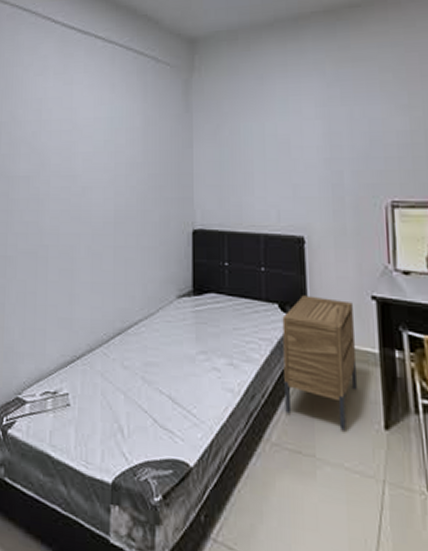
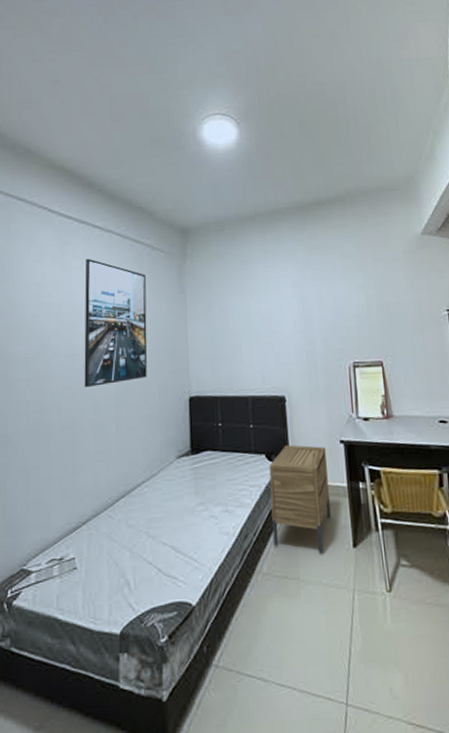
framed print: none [83,72,149,212] -> present [84,258,148,388]

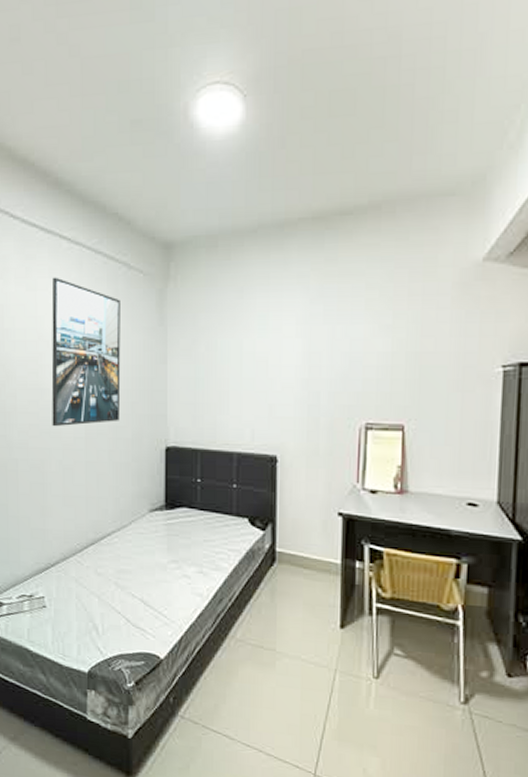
nightstand: present [269,445,331,554] -> none [250,511,319,630]

